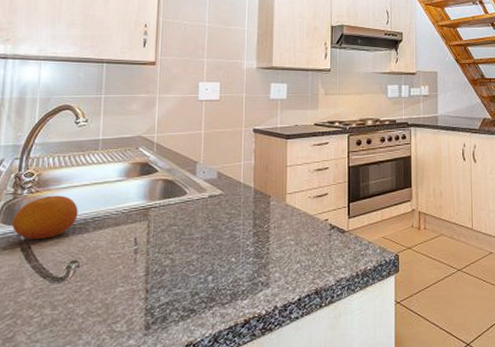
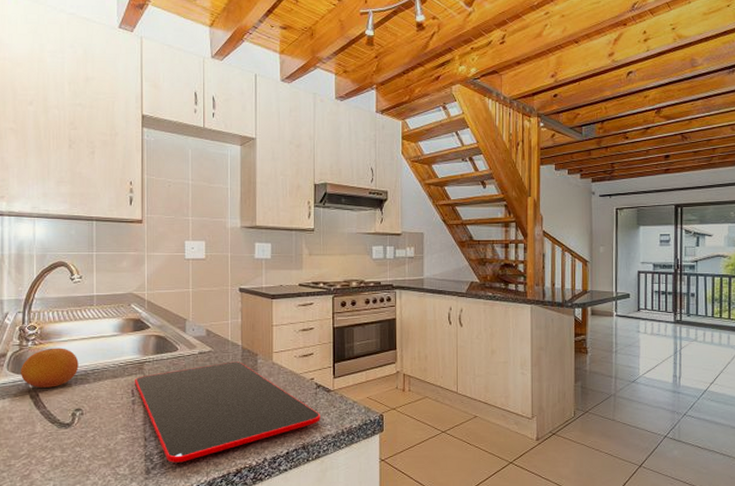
cutting board: none [138,204,335,316] -> present [135,362,321,463]

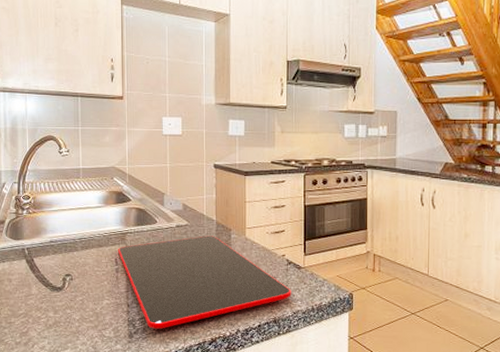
fruit: present [20,348,79,388] -> none [17,217,68,254]

